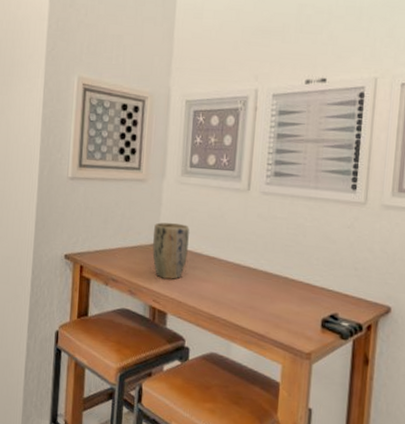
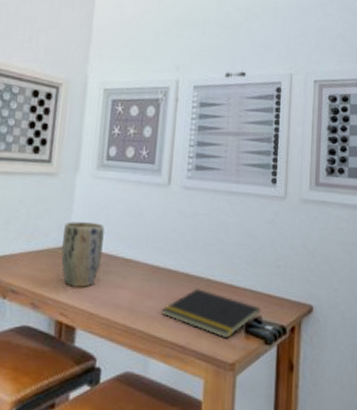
notepad: none [242,285,337,331] -> present [162,288,261,339]

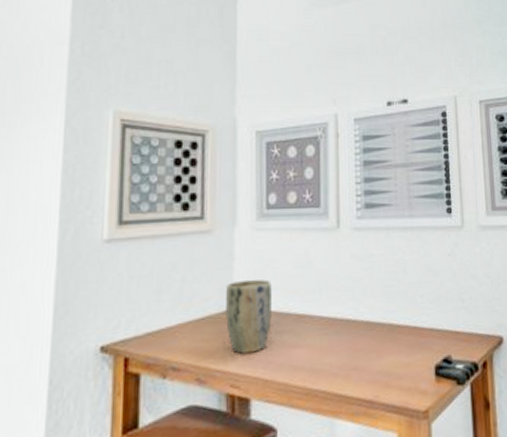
notepad: present [162,288,261,339] -> none [344,336,449,385]

